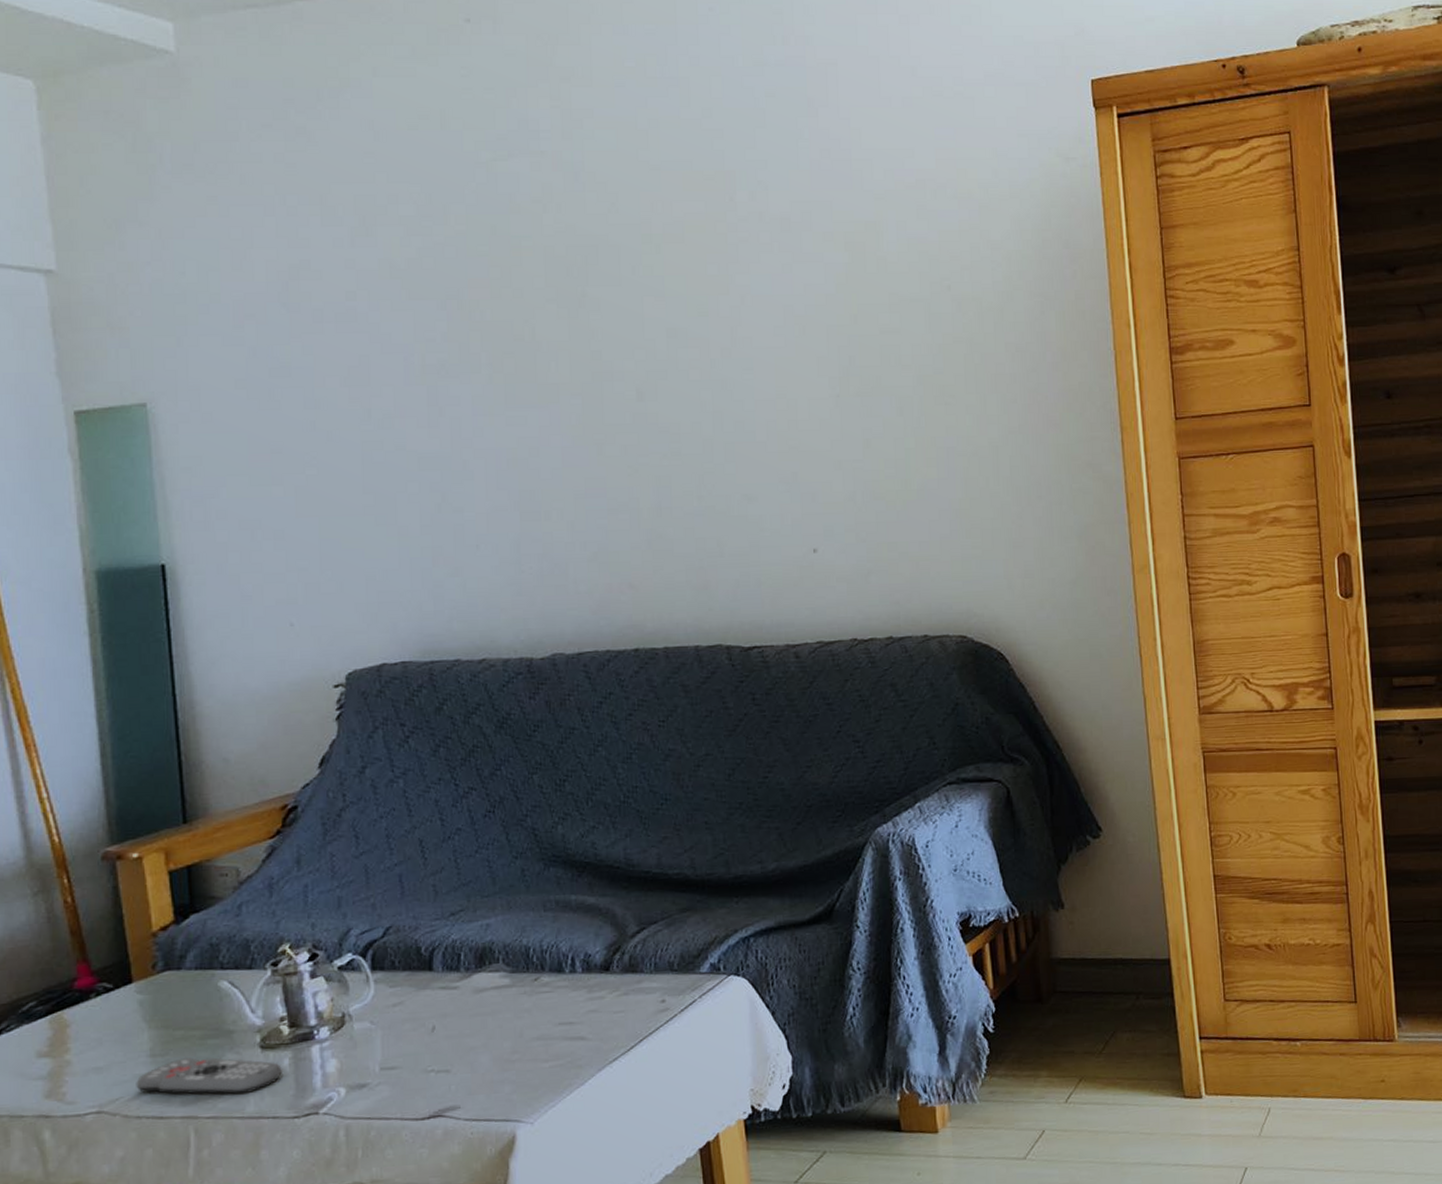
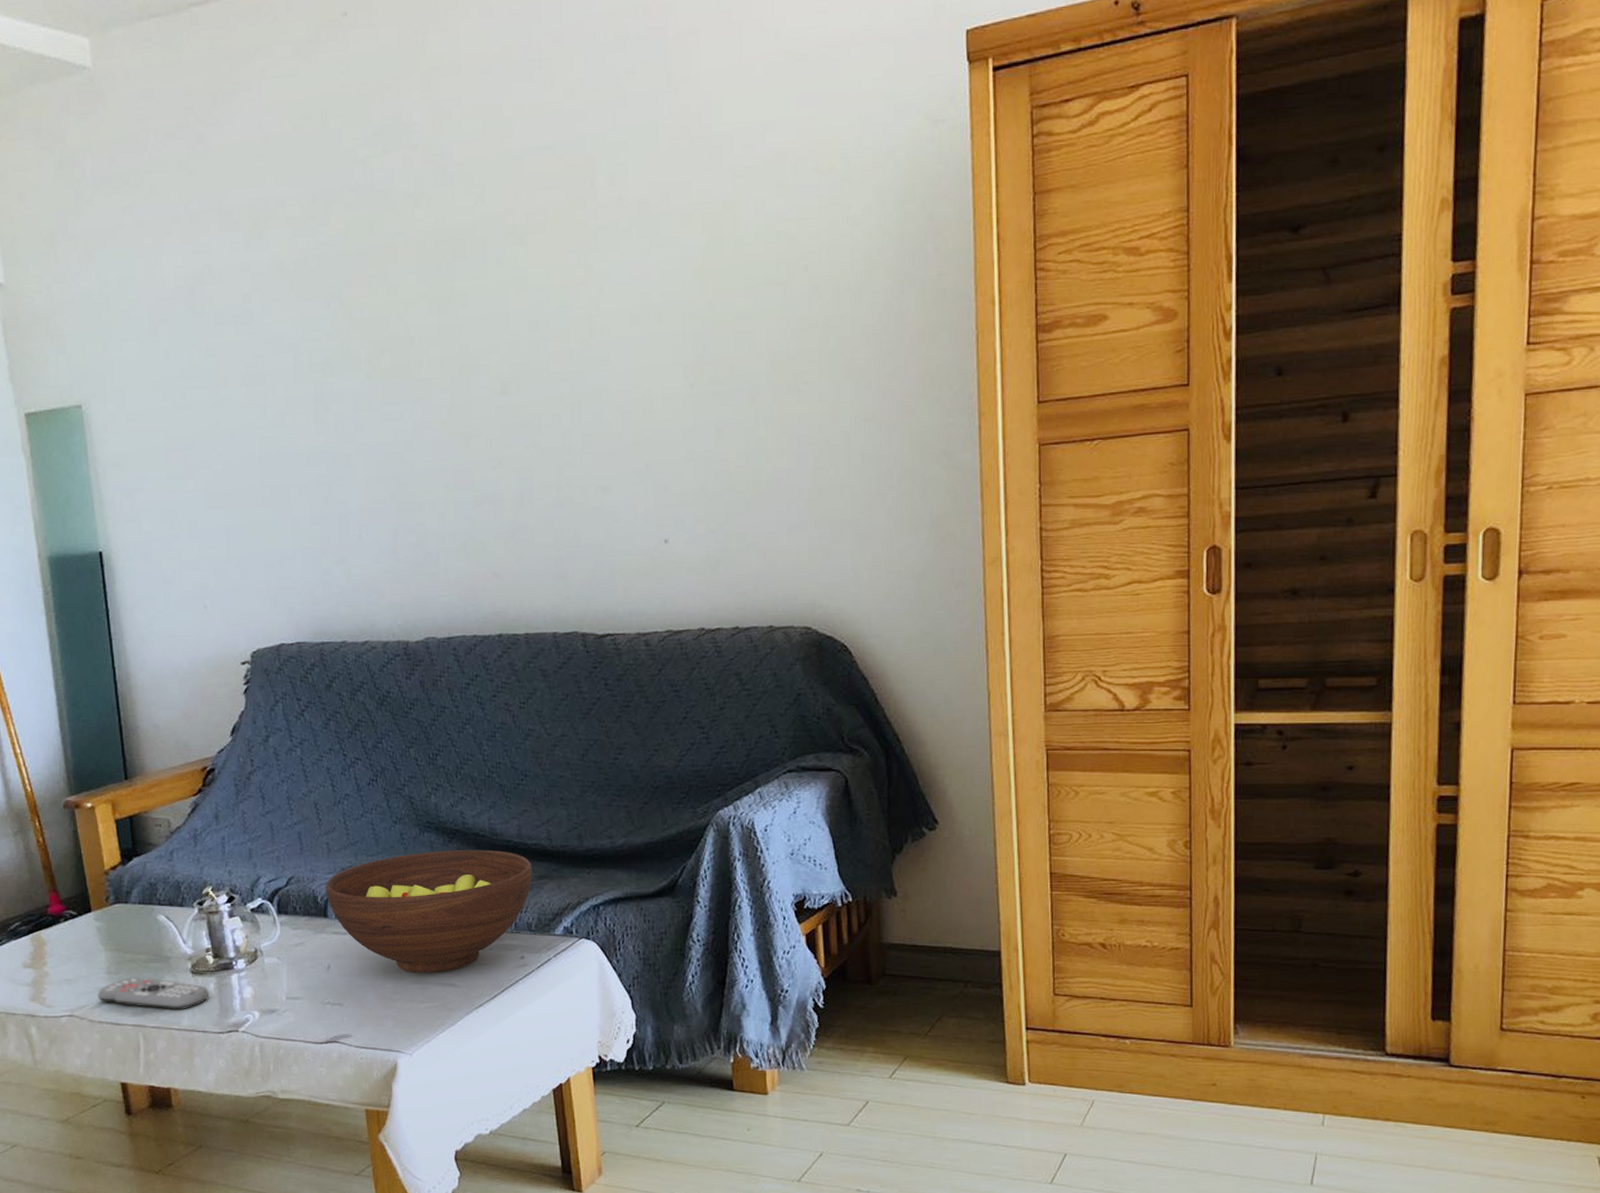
fruit bowl: none [431,883,674,1028] -> present [326,849,532,973]

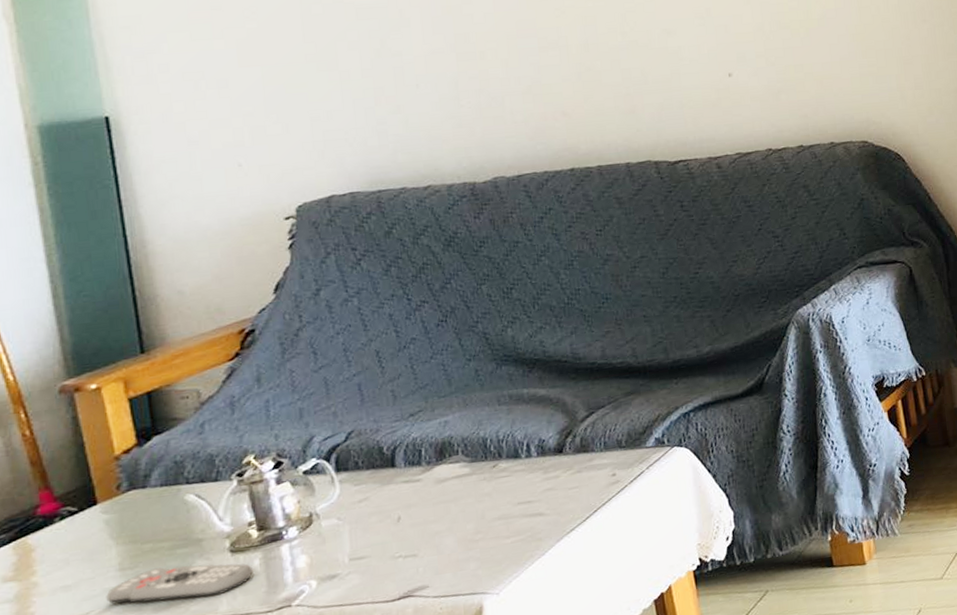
fruit bowl: present [326,849,532,973] -> none [392,373,620,509]

